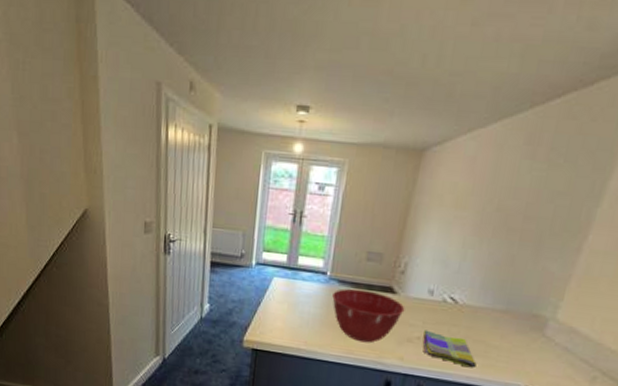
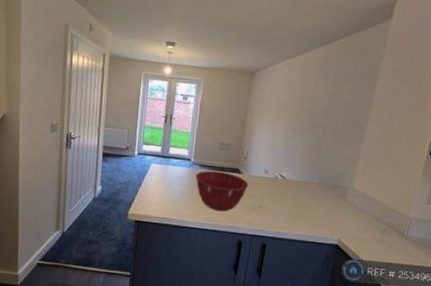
dish towel: present [423,330,477,368] -> none [263,200,303,228]

